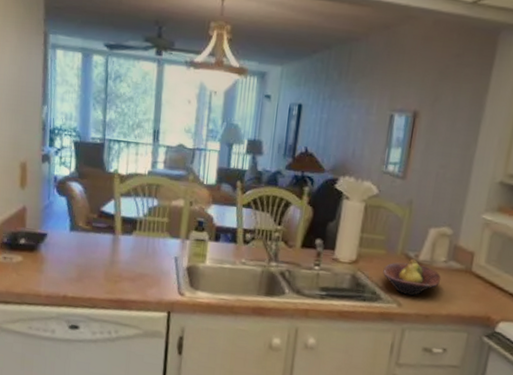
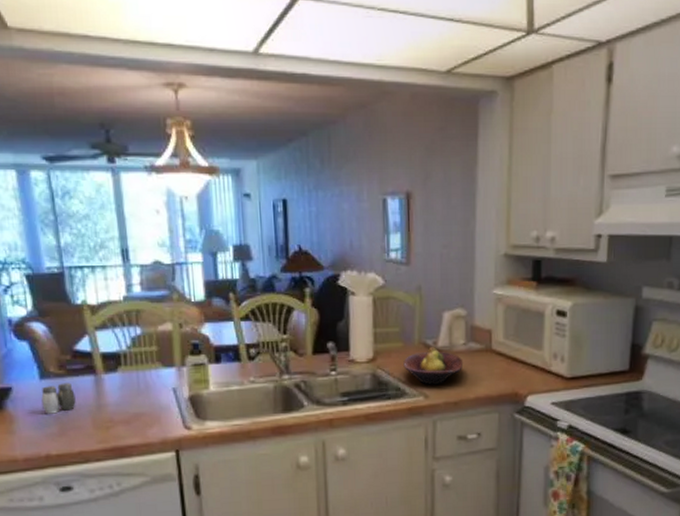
salt and pepper shaker: none [68,237,95,262] -> present [41,382,76,414]

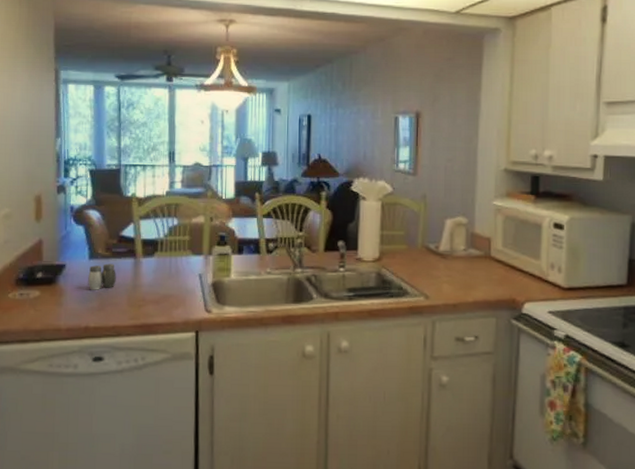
fruit bowl: present [403,347,464,385] -> none [407,251,463,287]

